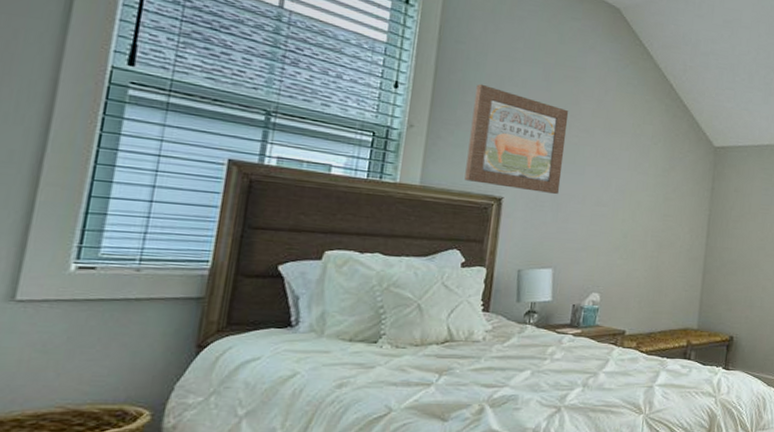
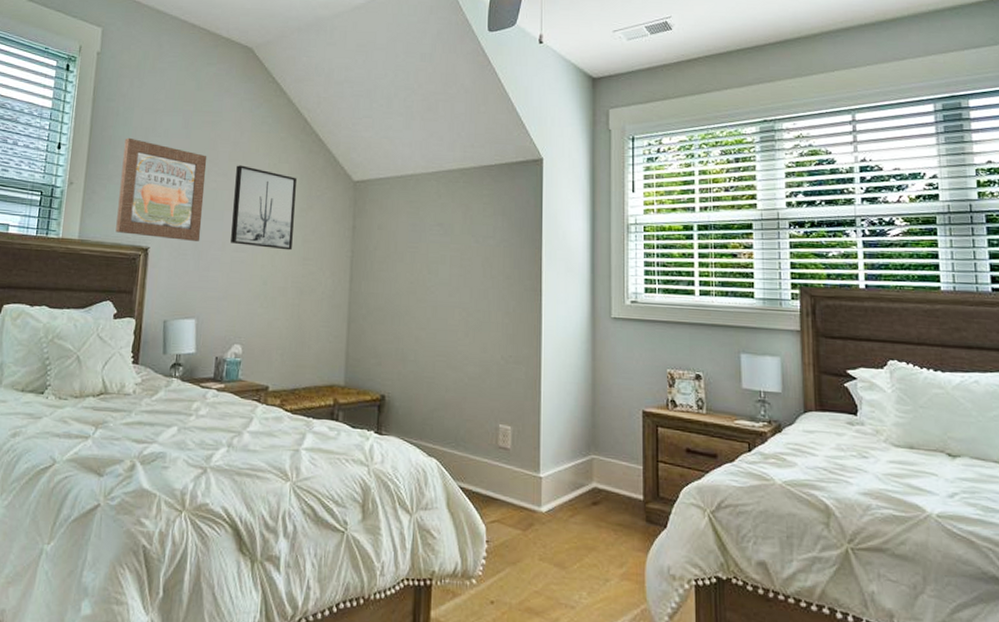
wall art: none [591,122,660,207] -> present [231,165,296,251]

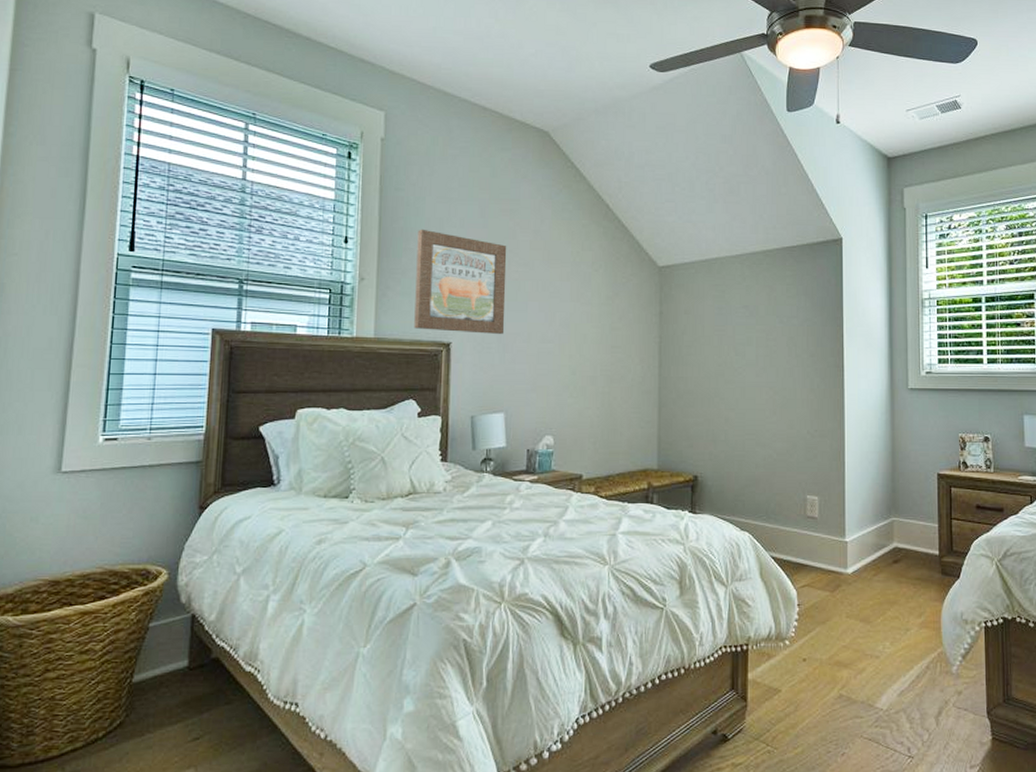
wall art: present [231,165,296,251] -> none [536,254,601,339]

